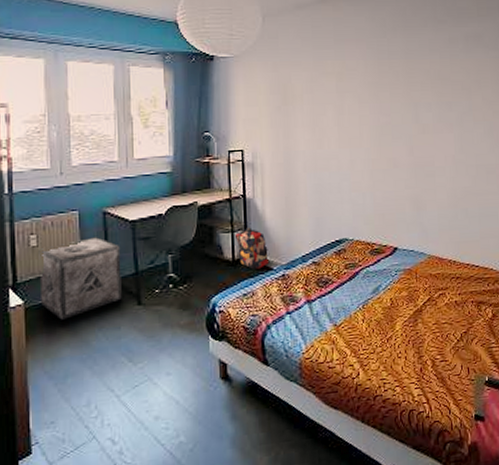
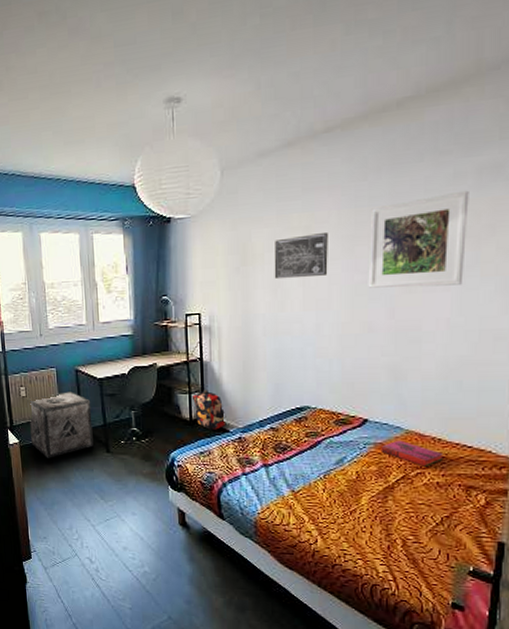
wall art: none [312,79,359,119] -> present [274,233,328,280]
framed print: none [390,52,462,129] -> present [368,190,469,288]
hardback book: none [409,264,459,288] -> present [380,440,444,467]

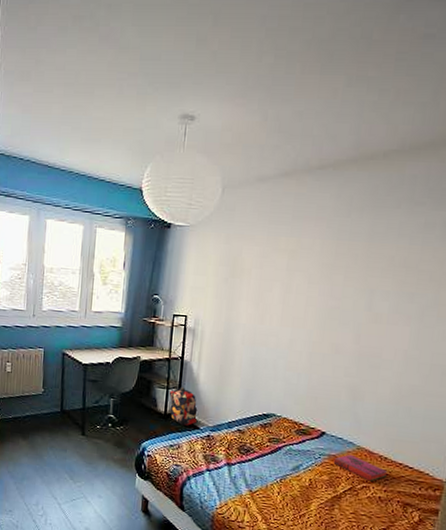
storage crate: present [27,392,94,458] -> none [9,372,73,435]
wall art: present [274,233,328,280] -> none [258,258,311,297]
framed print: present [368,190,469,288] -> none [340,239,436,322]

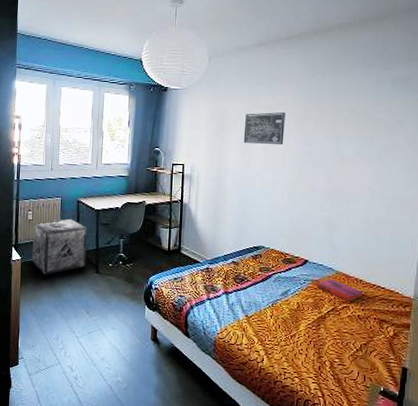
storage crate: none [9,372,73,435] -> present [31,218,88,275]
backpack: present [170,387,200,426] -> none [172,226,199,260]
wall art: none [258,258,311,297] -> present [243,112,285,145]

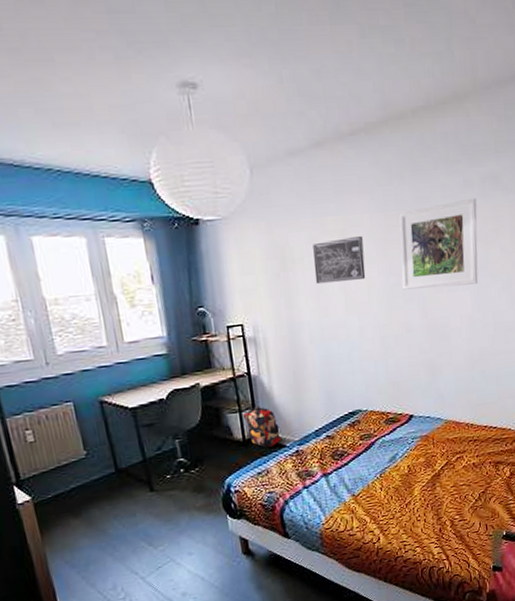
storage crate: present [31,218,88,275] -> none [37,427,133,512]
backpack: none [172,226,199,260] -> present [244,405,284,448]
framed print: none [312,93,387,162] -> present [399,197,478,290]
hardback book: present [316,278,364,302] -> none [426,430,476,451]

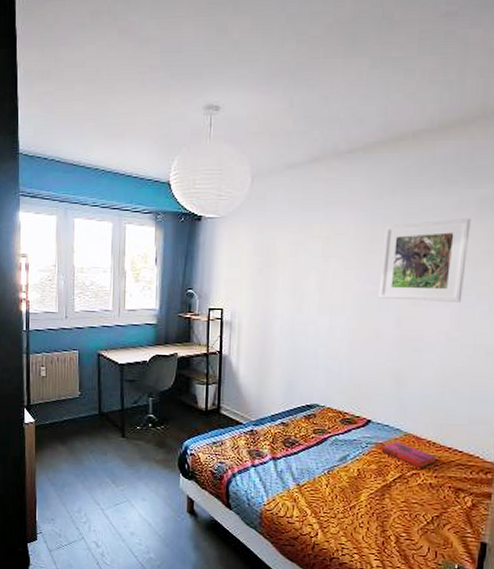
backpack: present [244,405,284,448] -> none [210,382,242,422]
wall art: present [313,236,366,285] -> none [294,244,345,284]
hardback book: none [426,430,476,451] -> present [381,441,437,468]

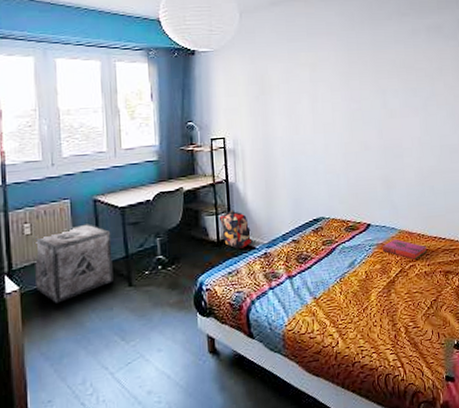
storage crate: none [46,374,110,440] -> present [32,224,113,303]
backpack: none [210,382,242,422] -> present [220,210,254,249]
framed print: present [378,218,471,302] -> none [359,42,426,114]

